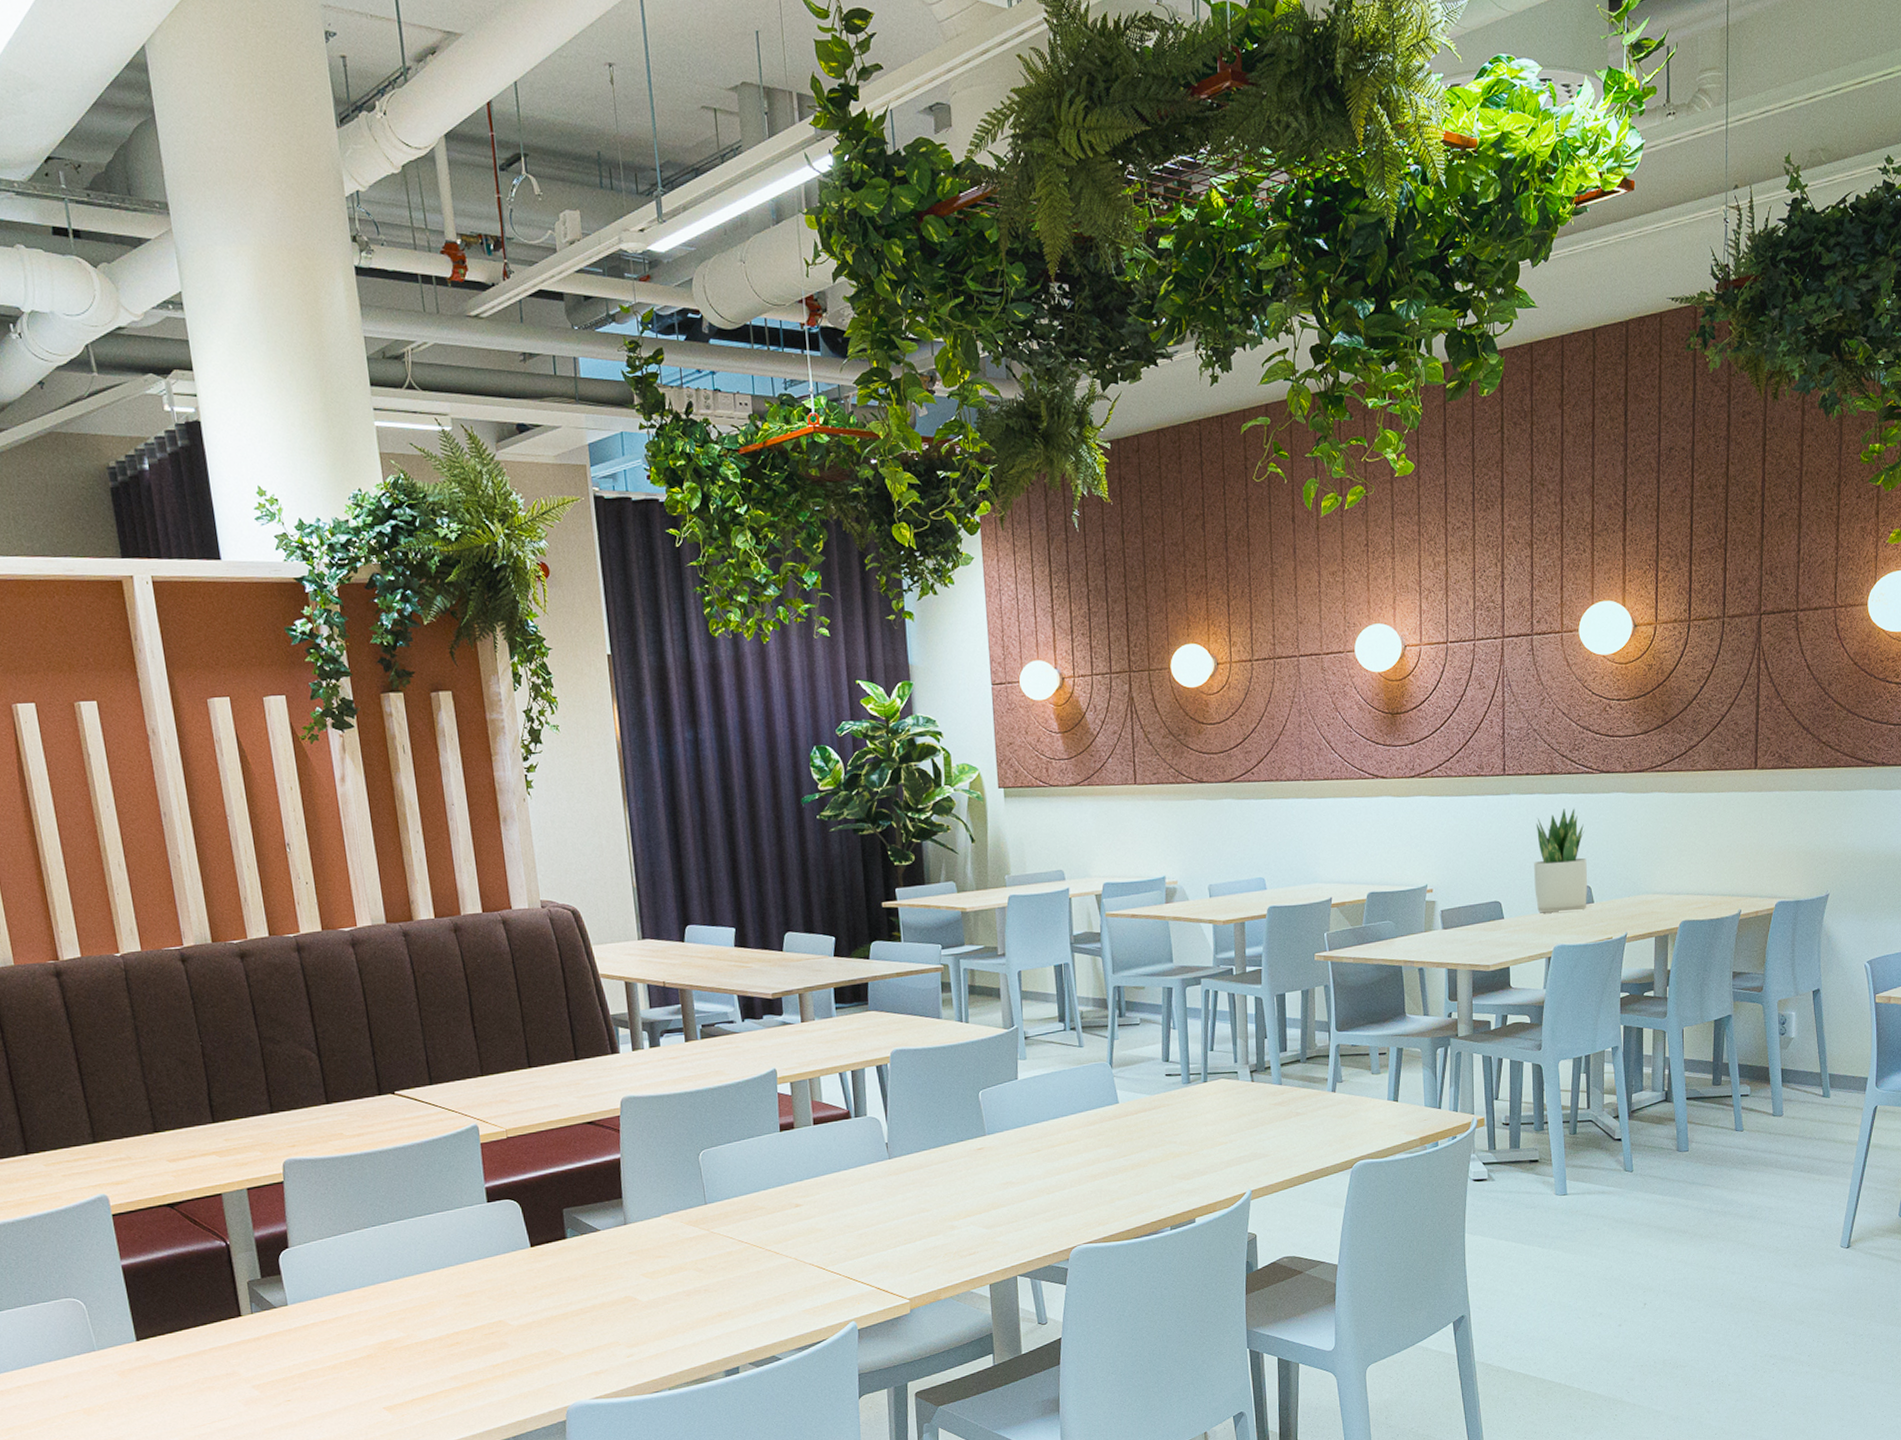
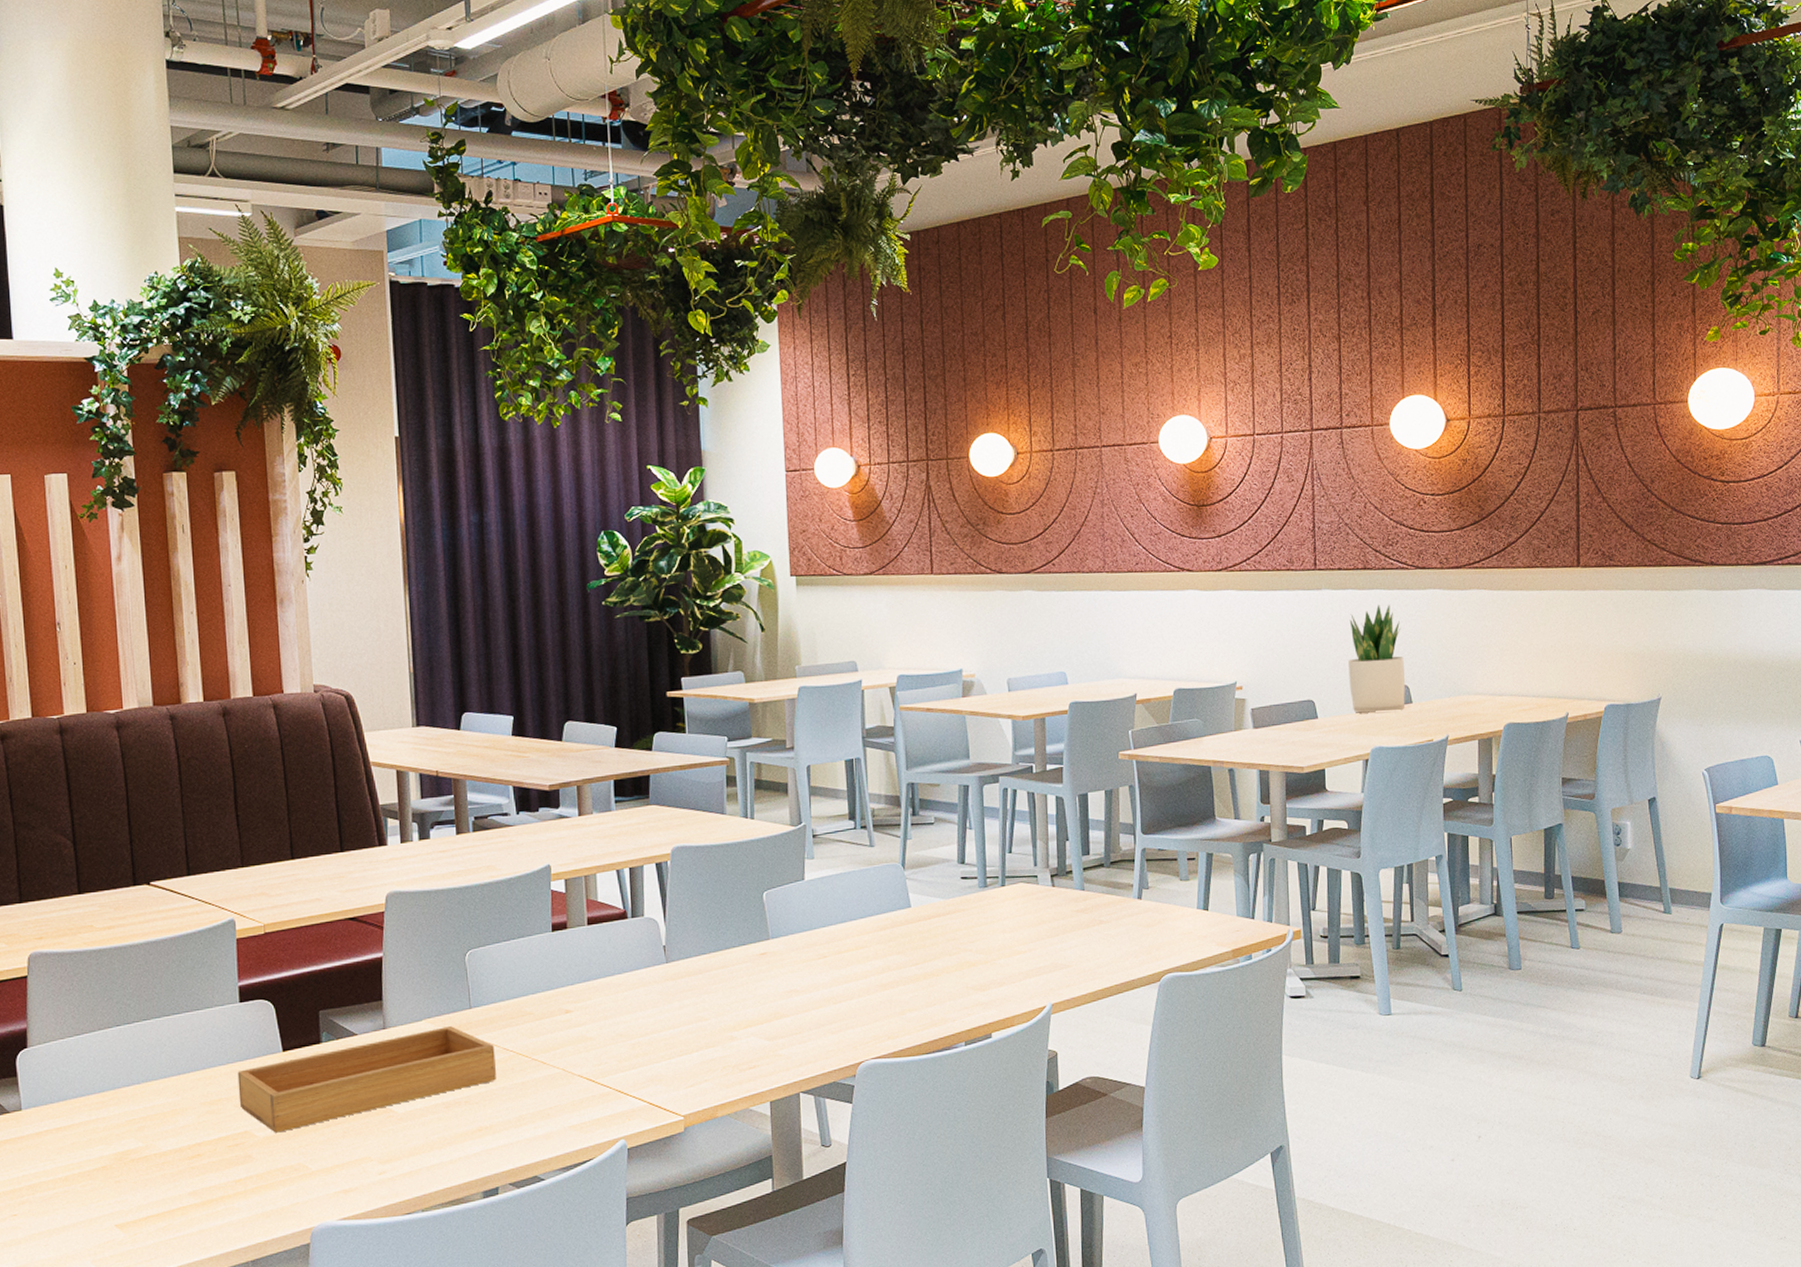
tray: none [489,1221,733,1322] -> present [237,1026,496,1133]

